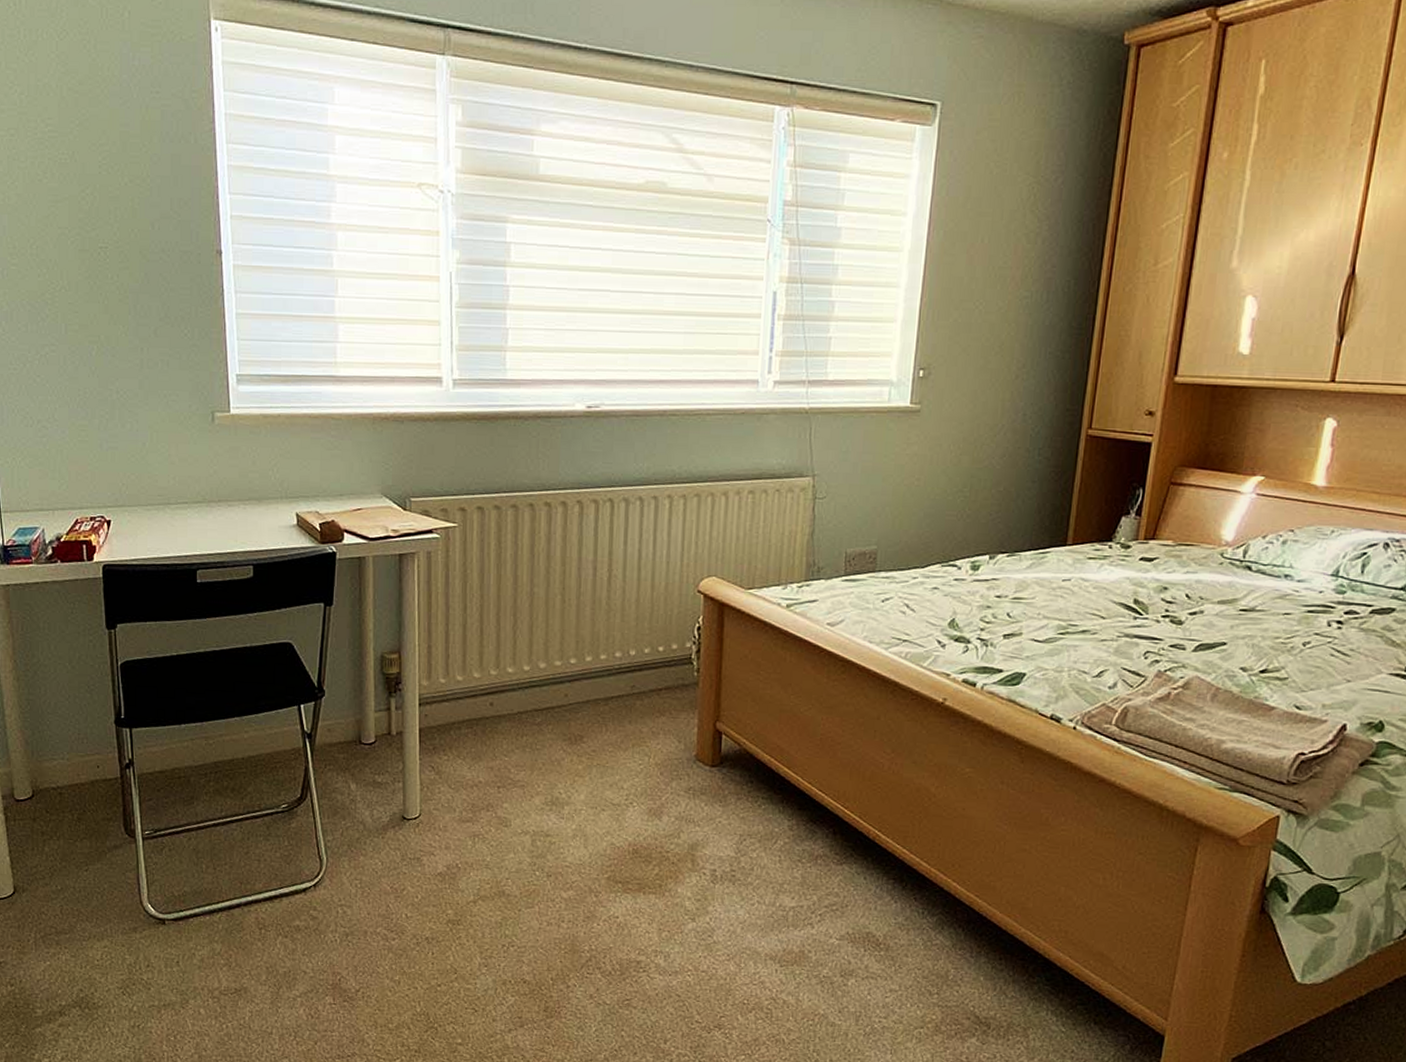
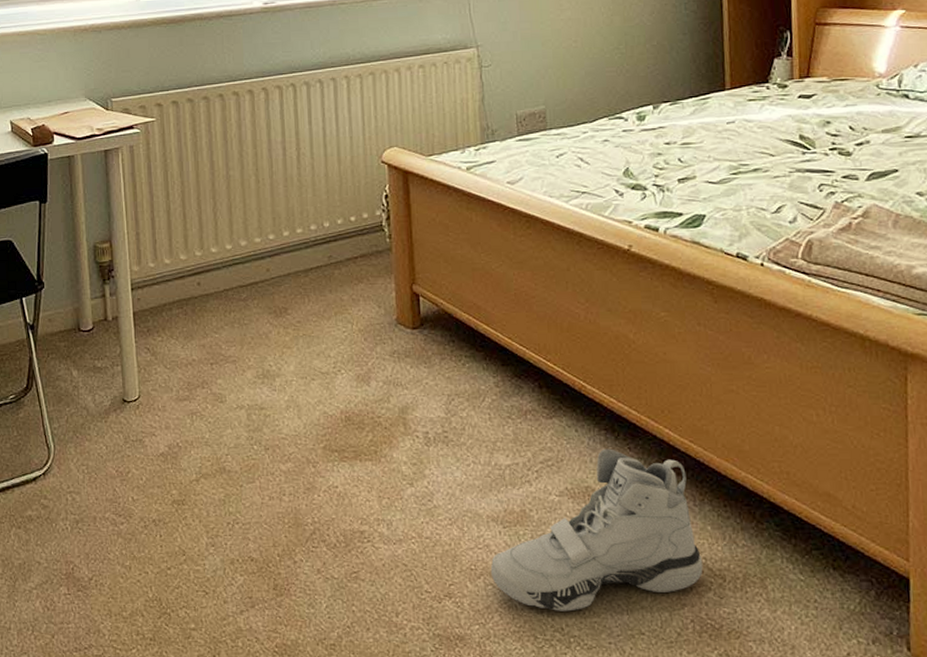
sneaker: none [762,897,971,1048] -> present [490,448,703,612]

